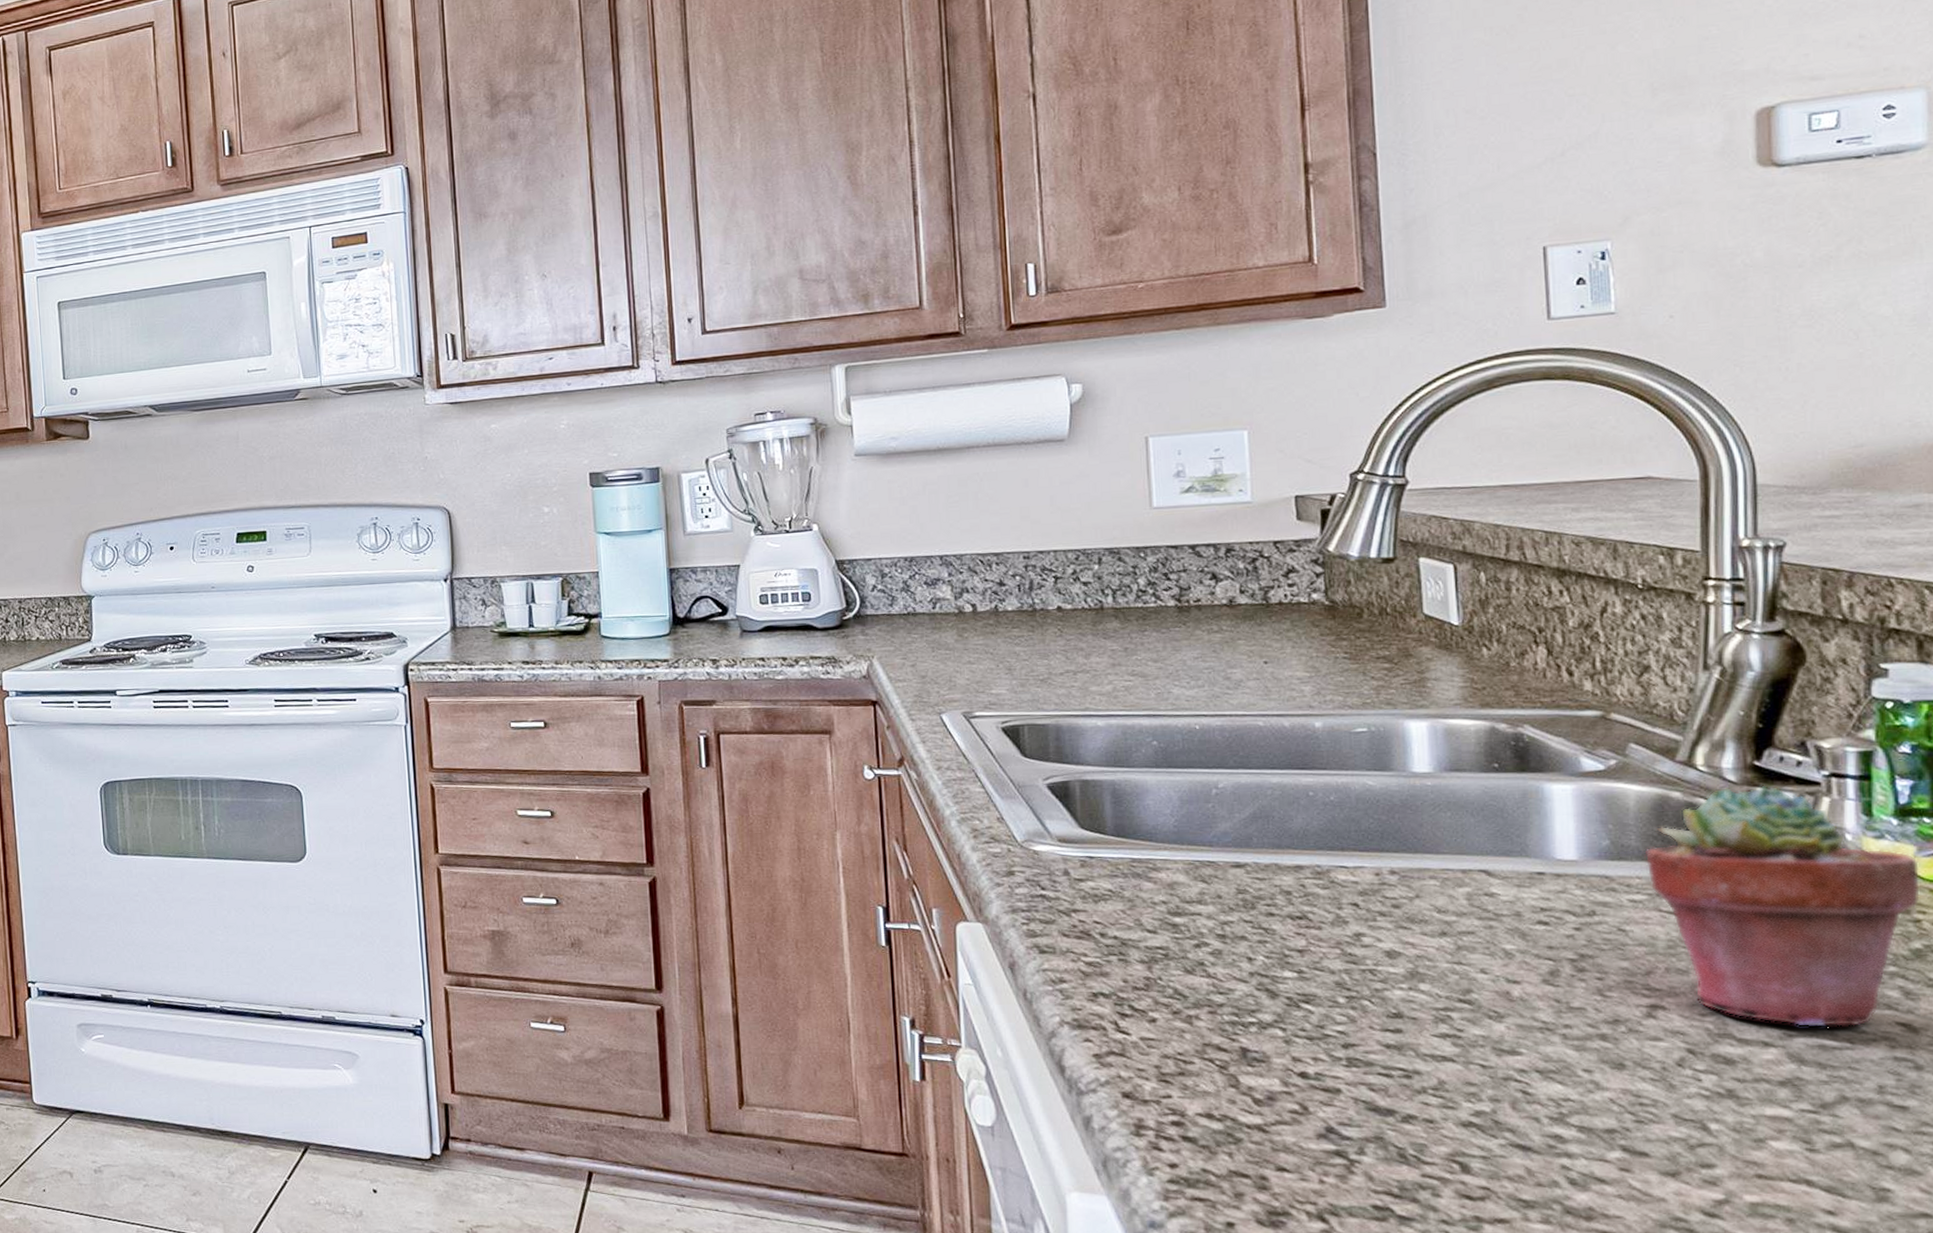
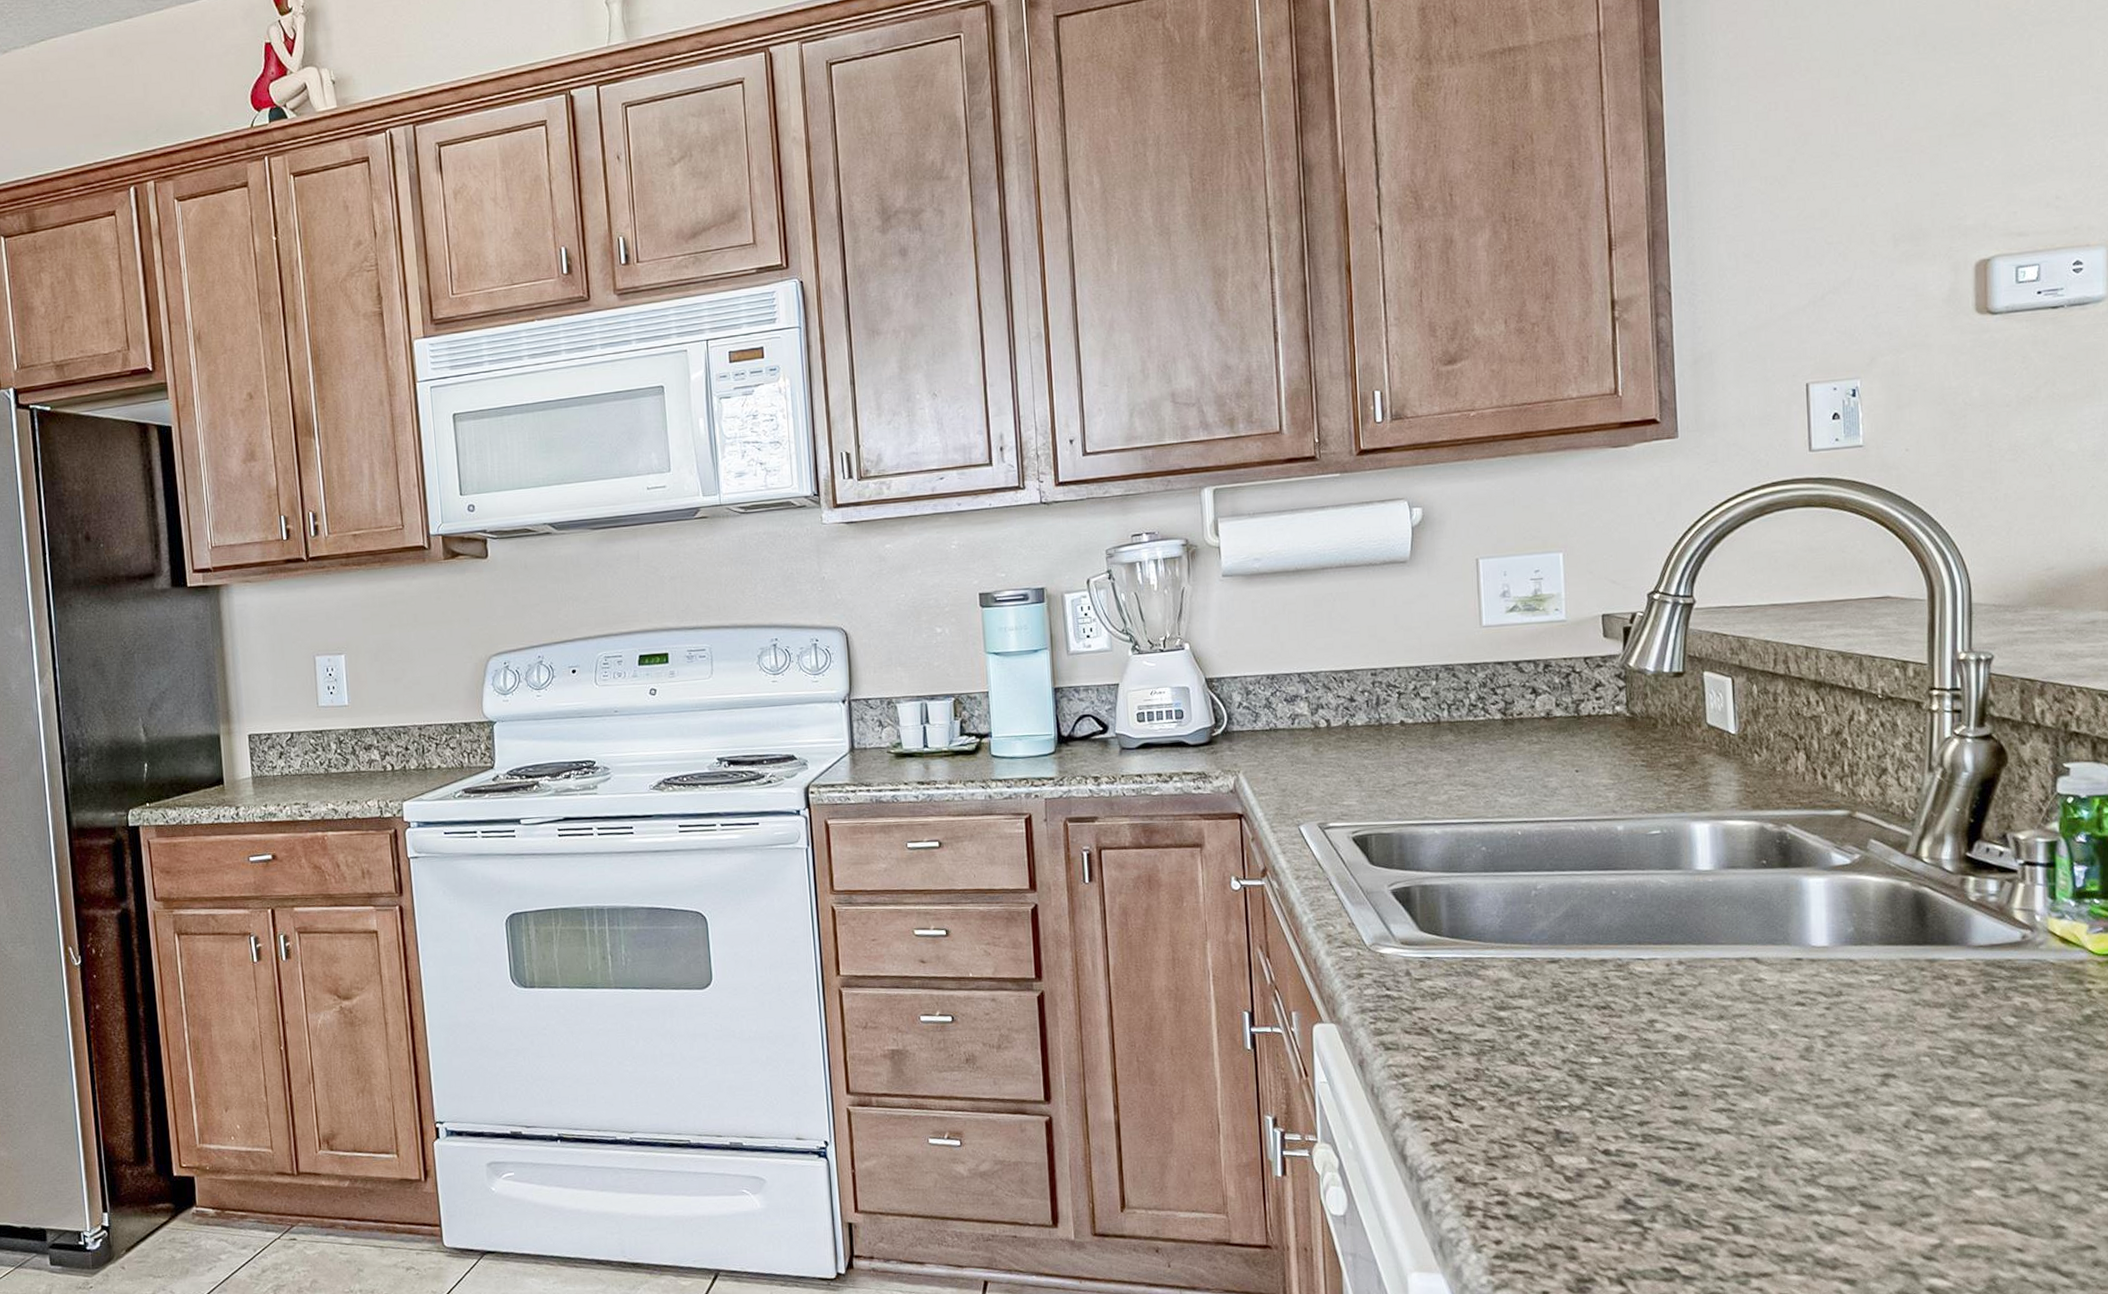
potted succulent: present [1644,785,1921,1028] -> none [1881,873,2091,1089]

